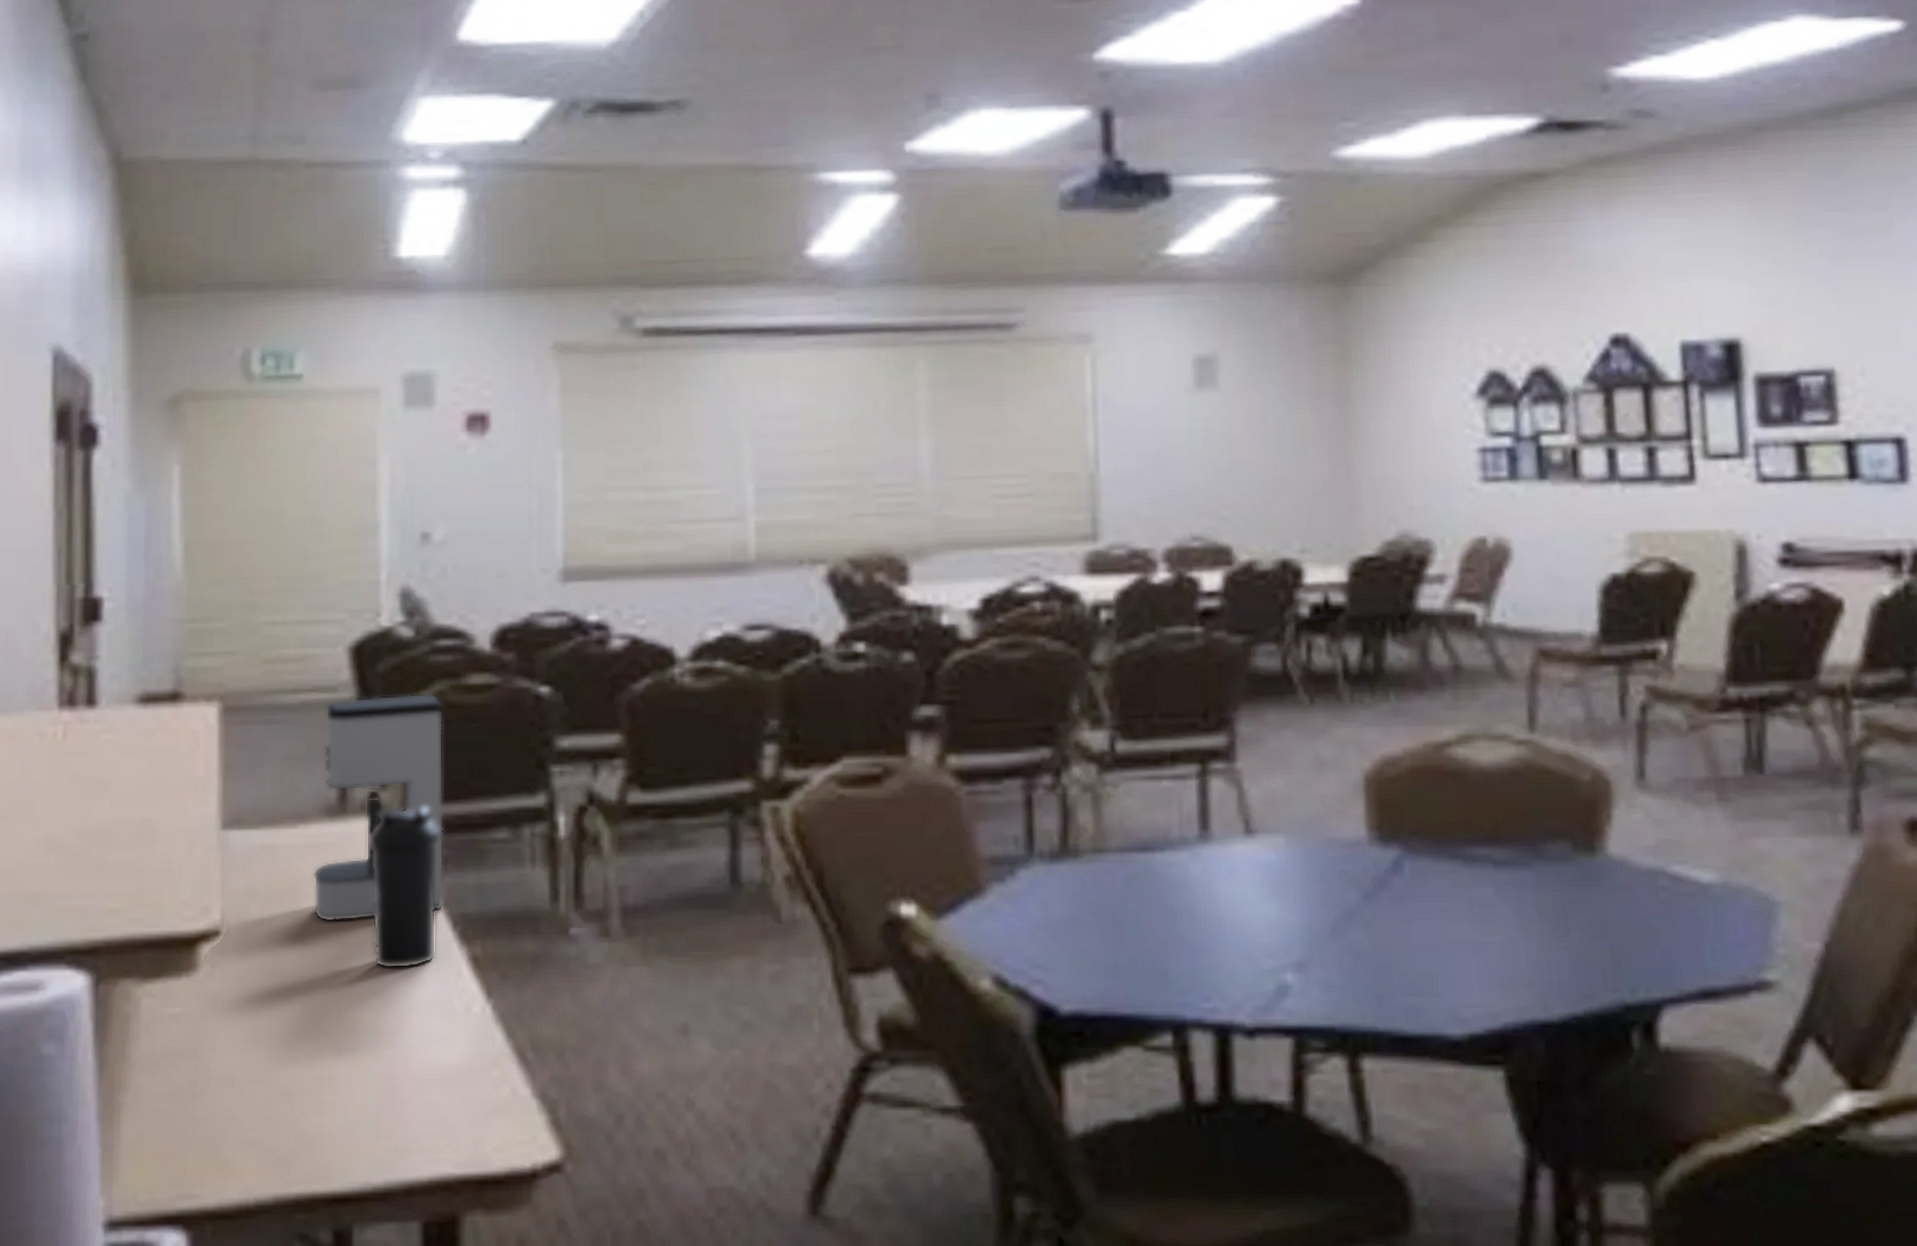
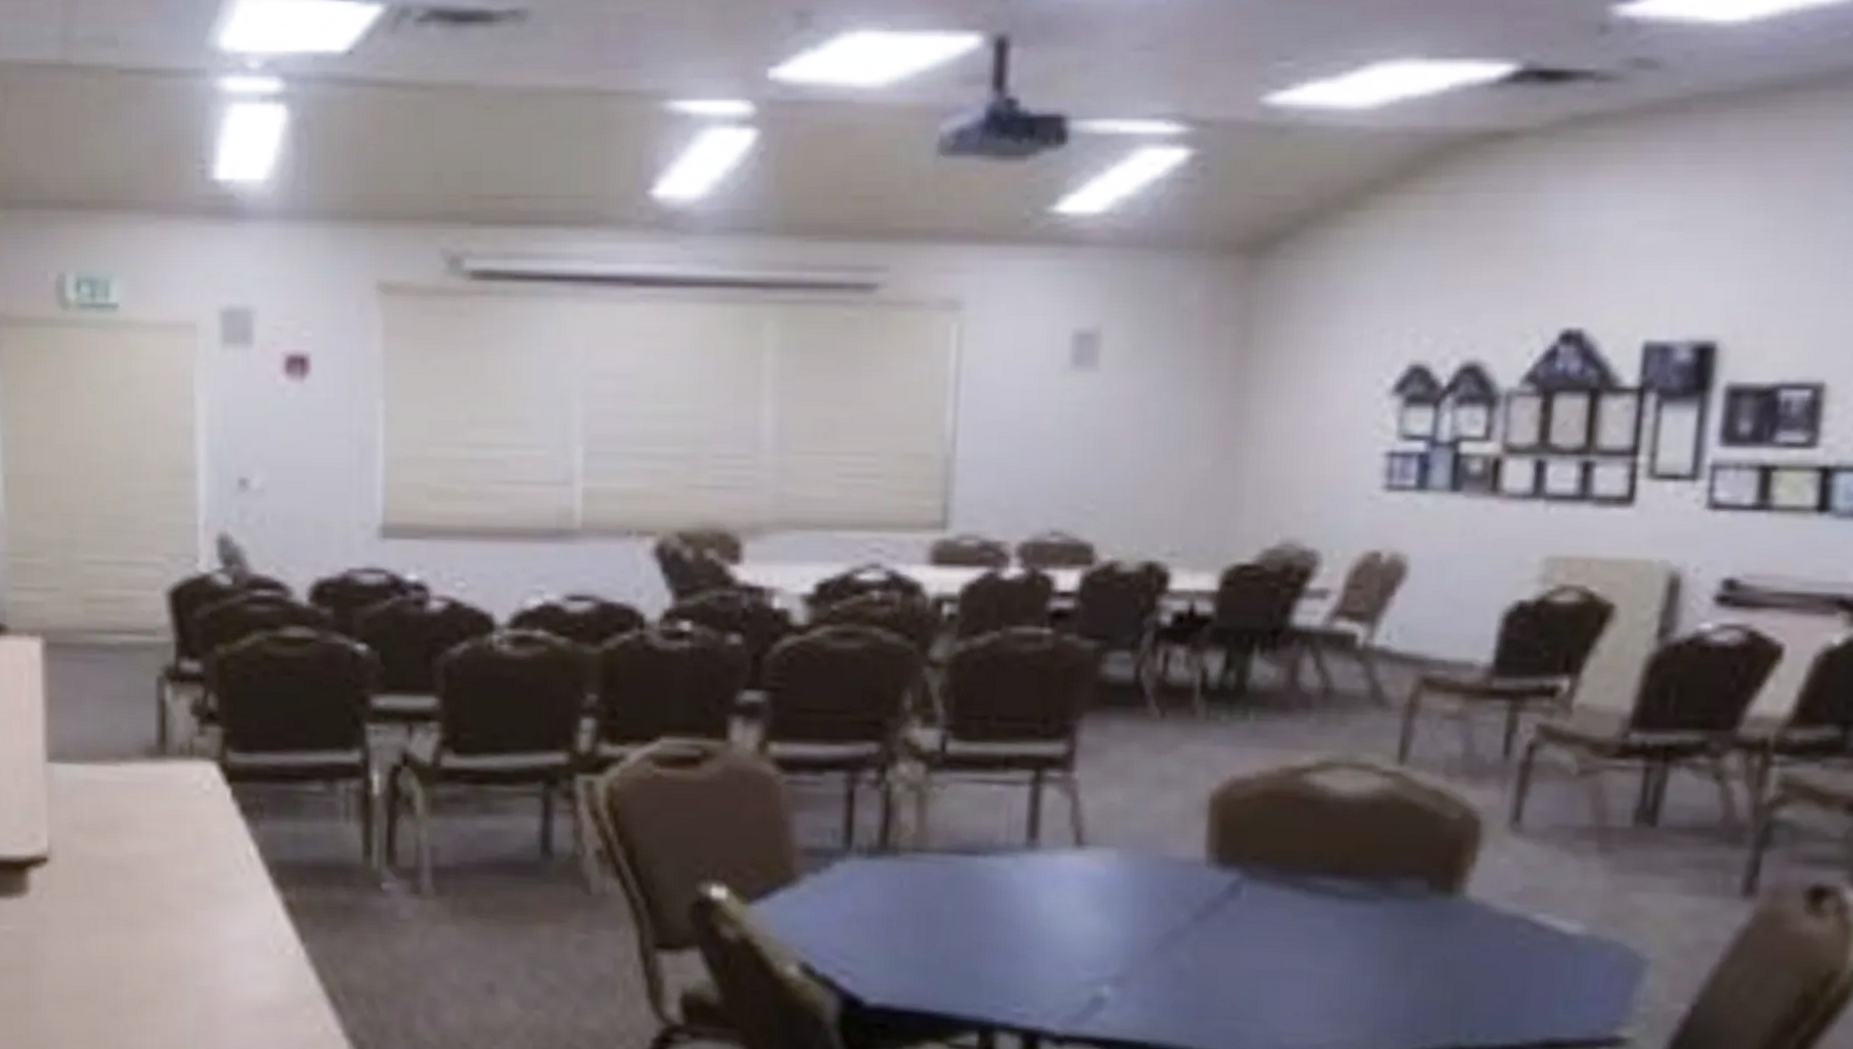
coffee maker: present [312,693,444,922] -> none [134,642,261,859]
water bottle: present [369,806,439,971] -> none [188,752,255,909]

